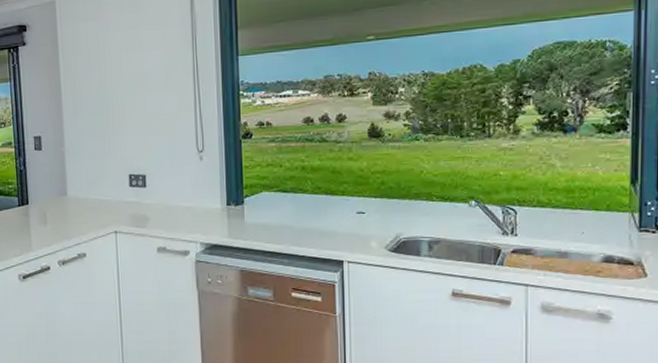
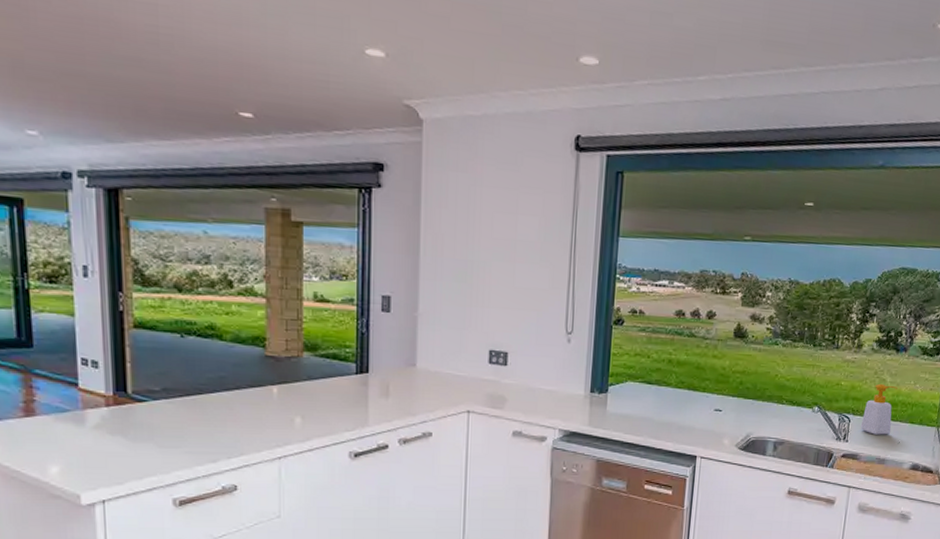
soap bottle: none [530,169,571,226] -> present [860,383,898,435]

